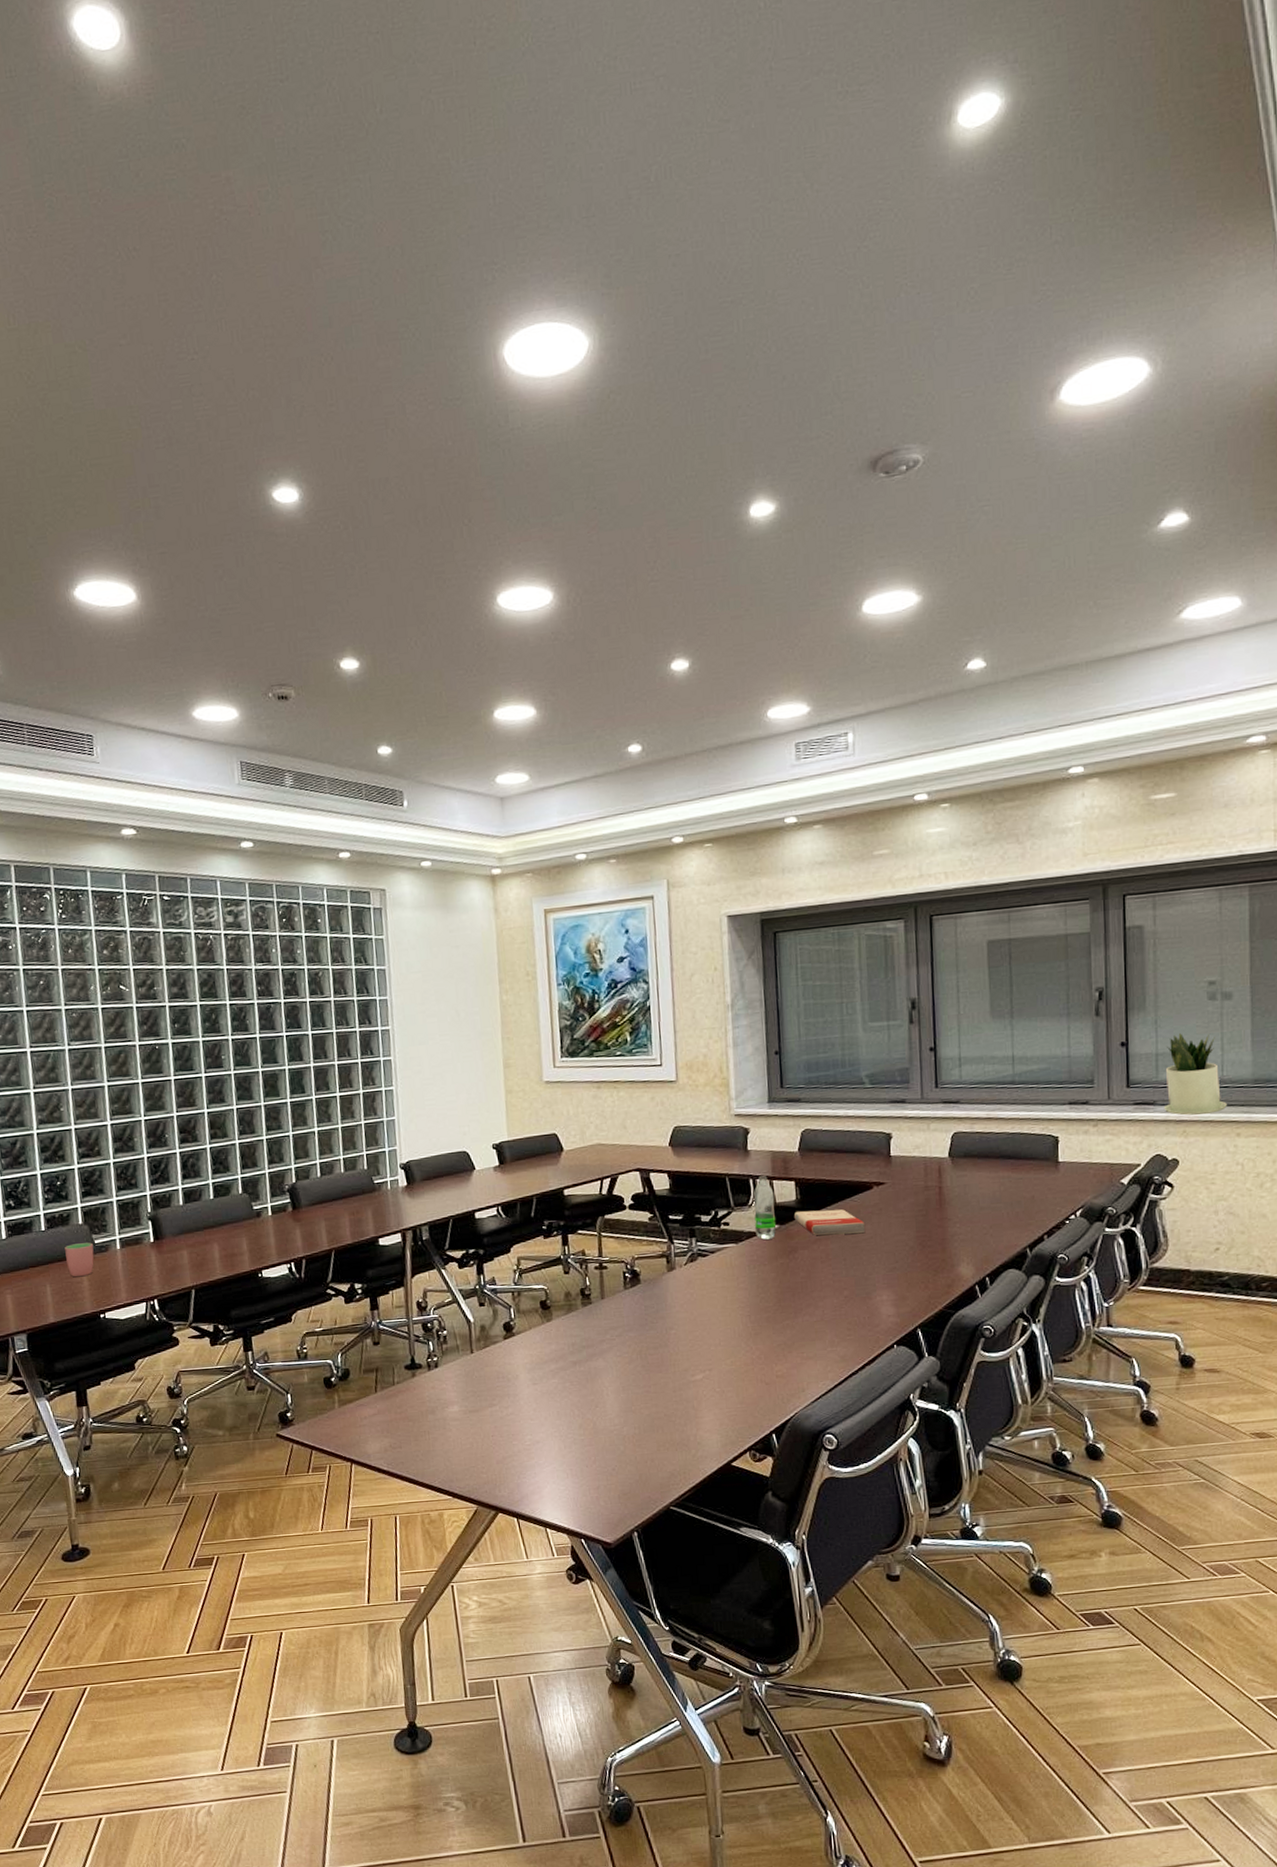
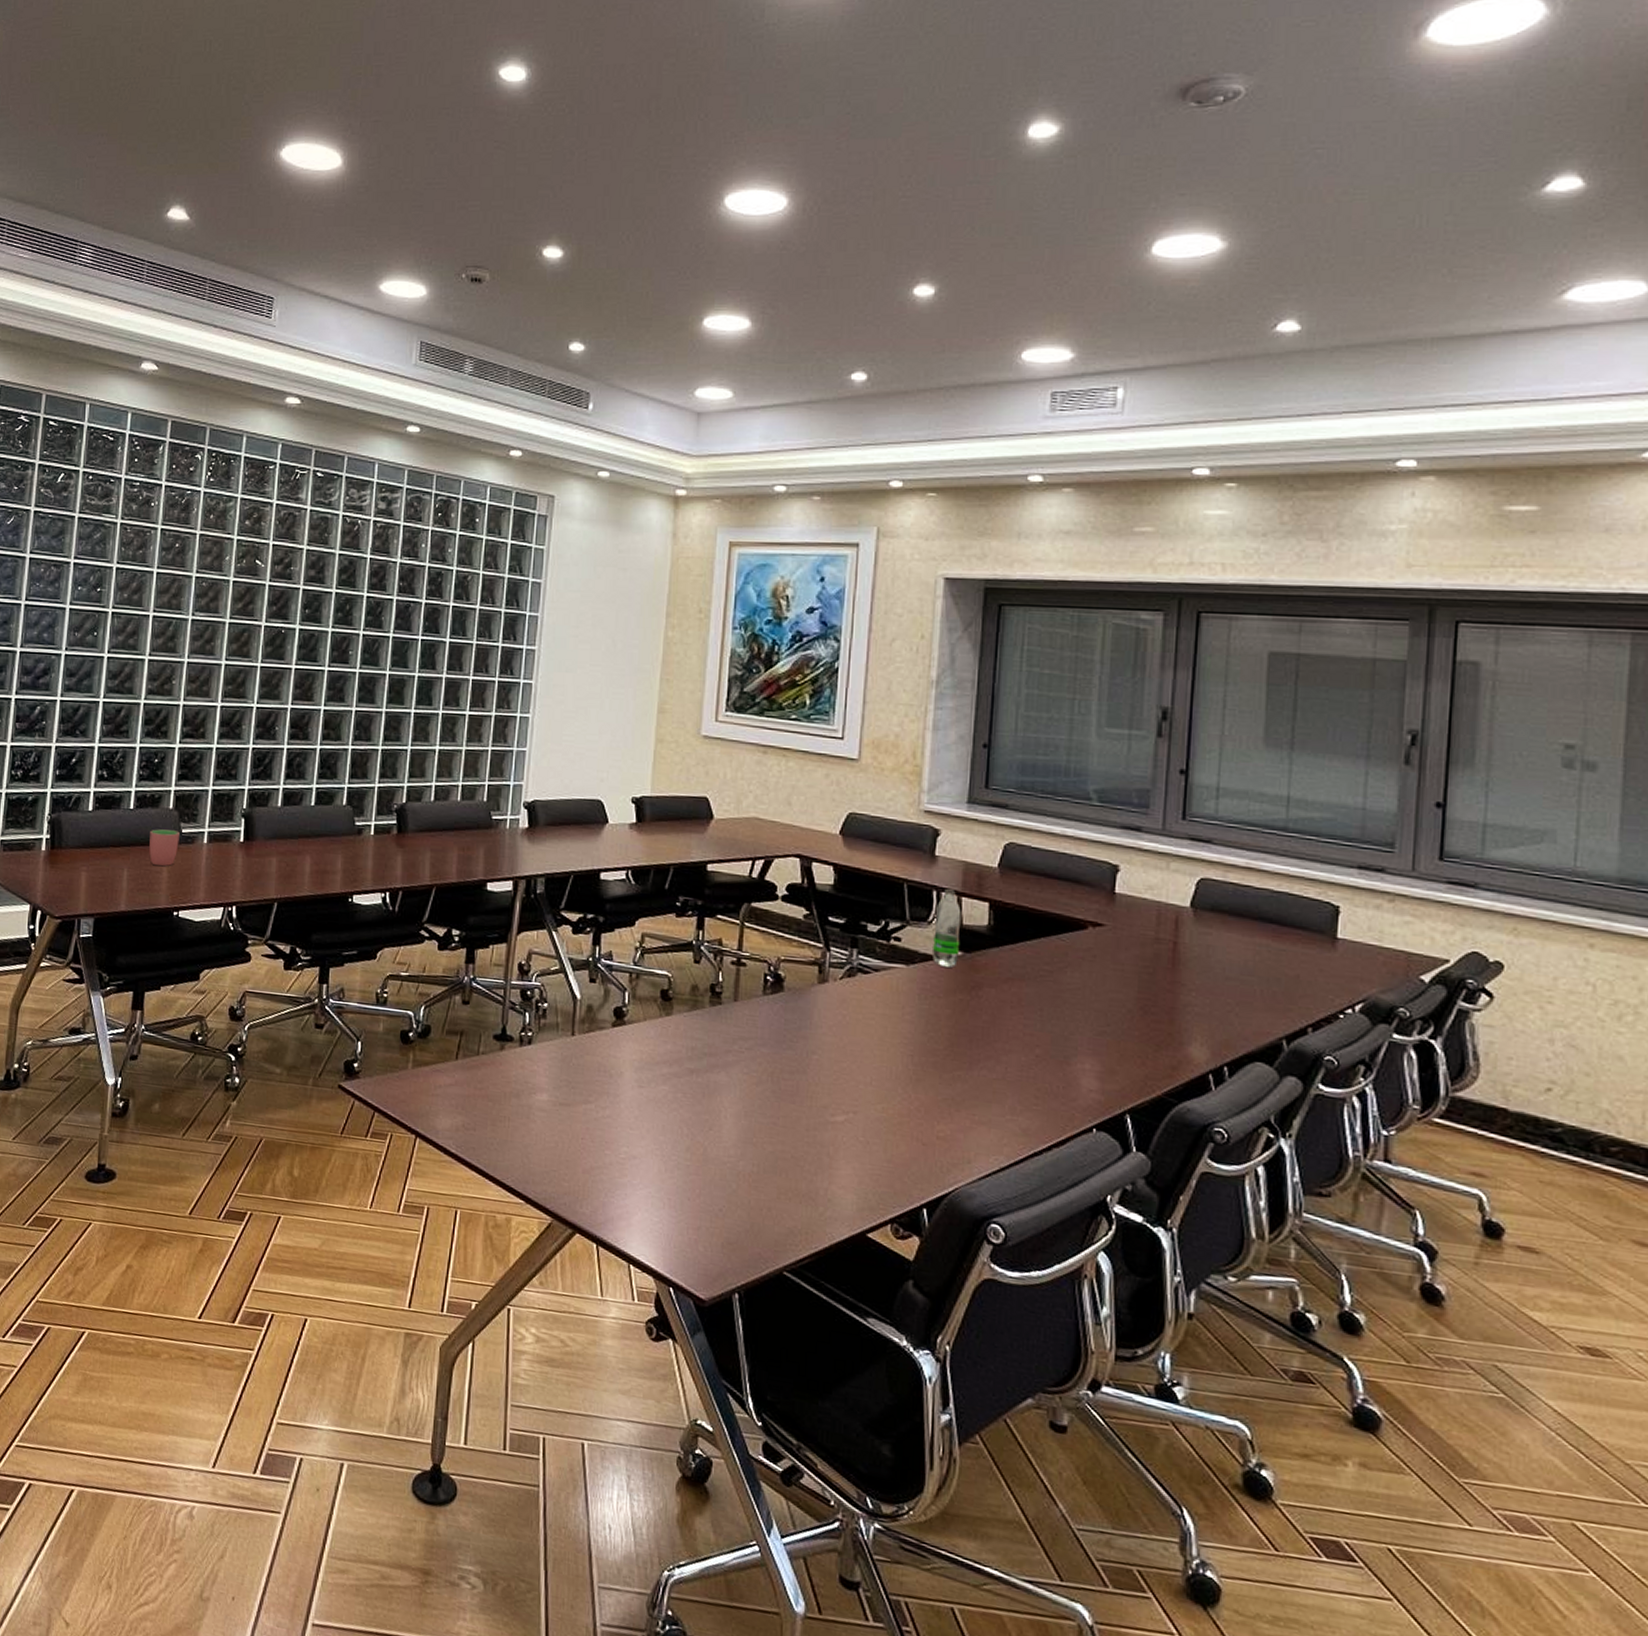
book: present [793,1209,866,1236] -> none [982,939,1073,982]
planter: present [1163,1033,1227,1116] -> none [1488,803,1578,912]

